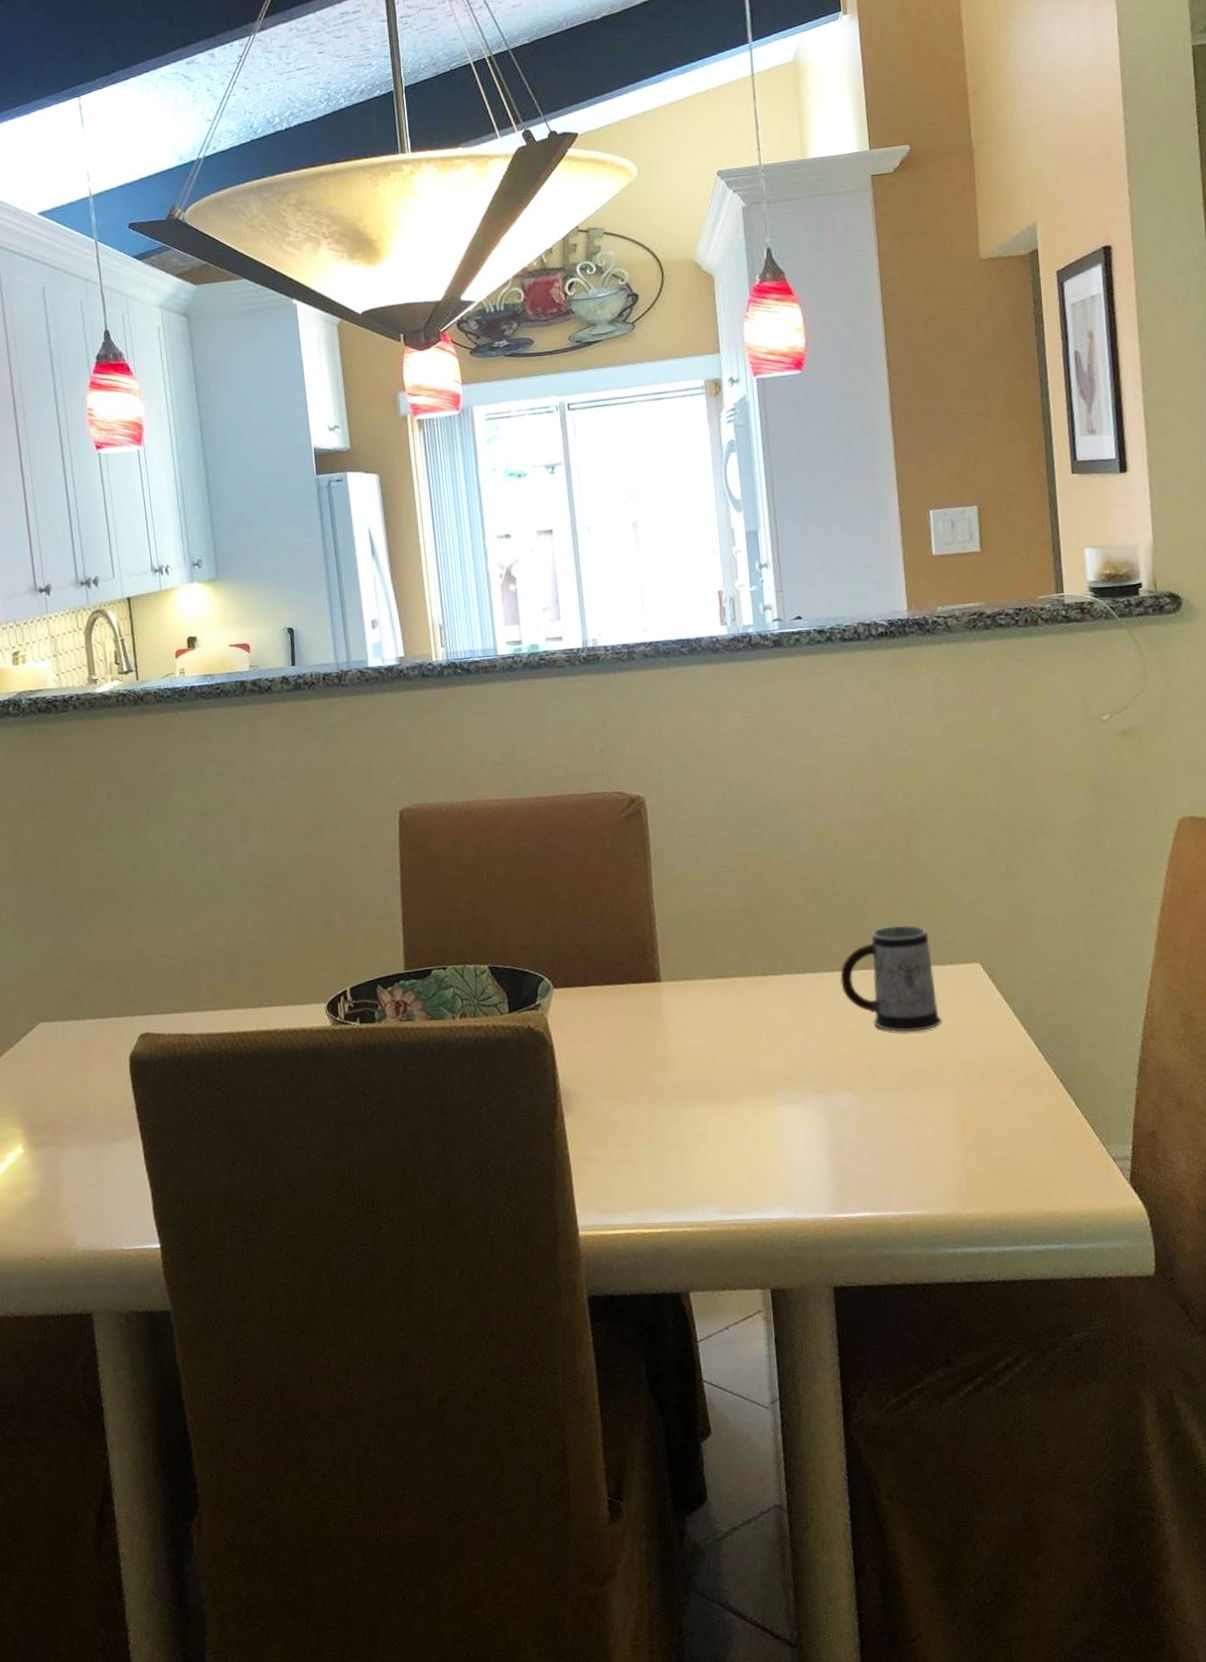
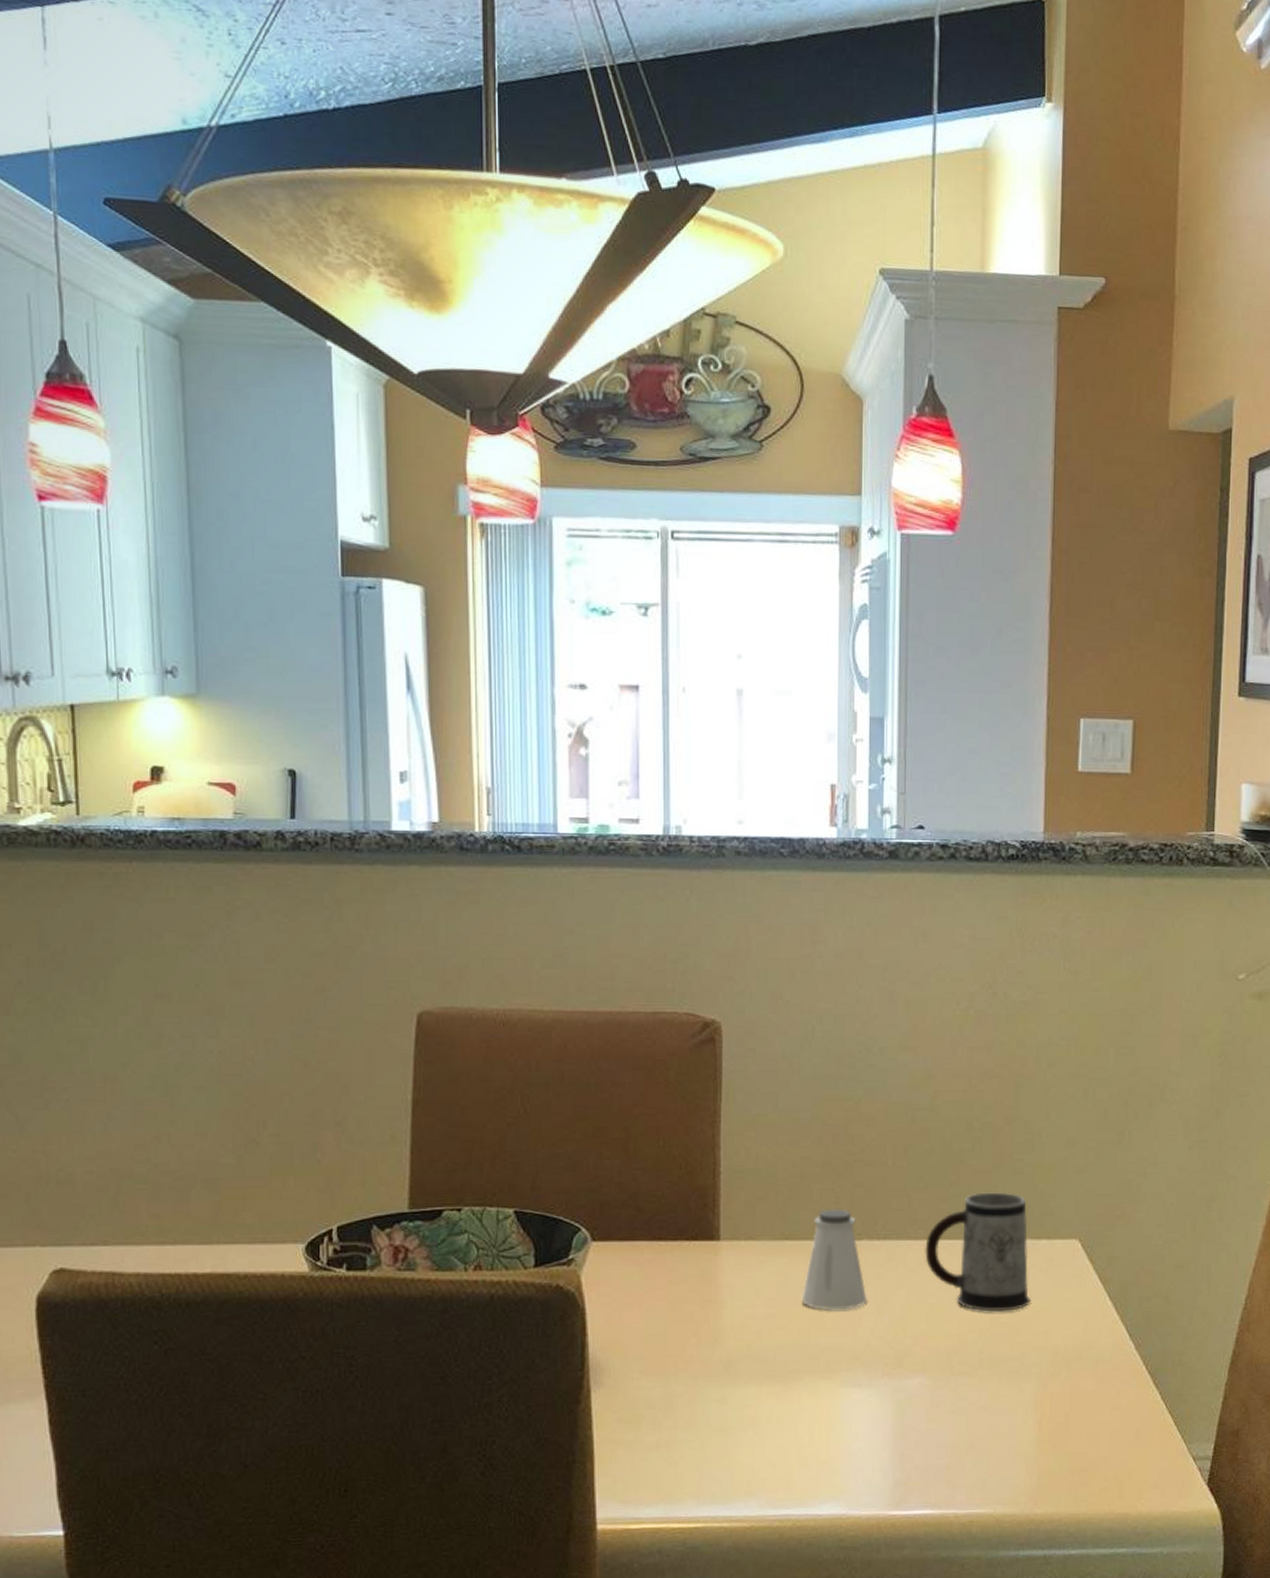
saltshaker: none [735,949,794,1038] -> present [801,1209,867,1311]

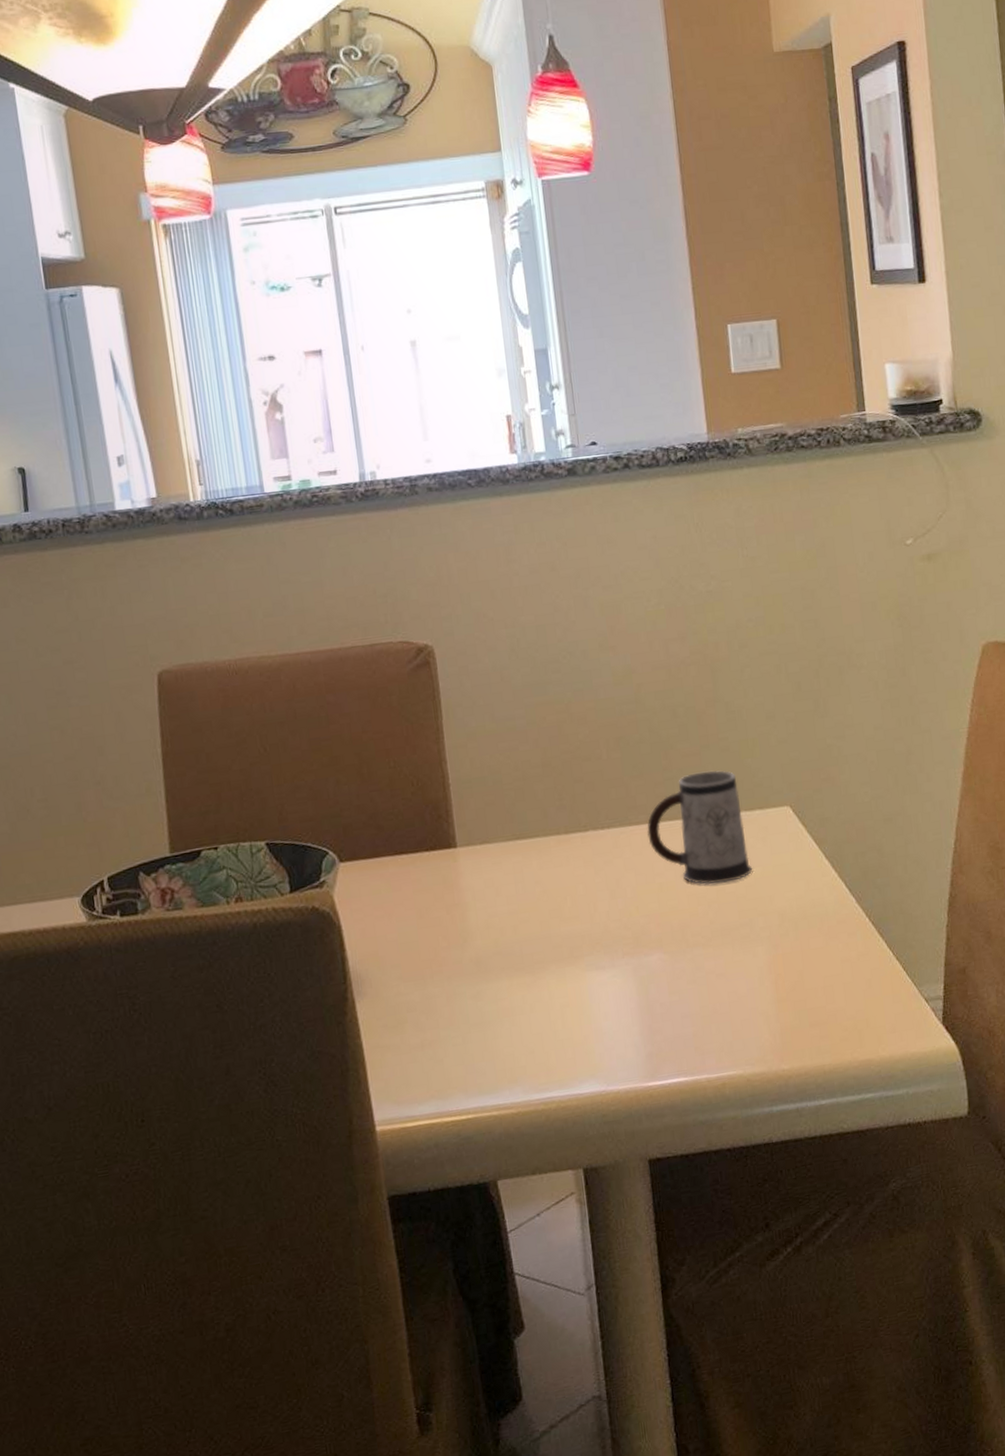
saltshaker: present [801,1209,867,1311] -> none [538,805,600,901]

